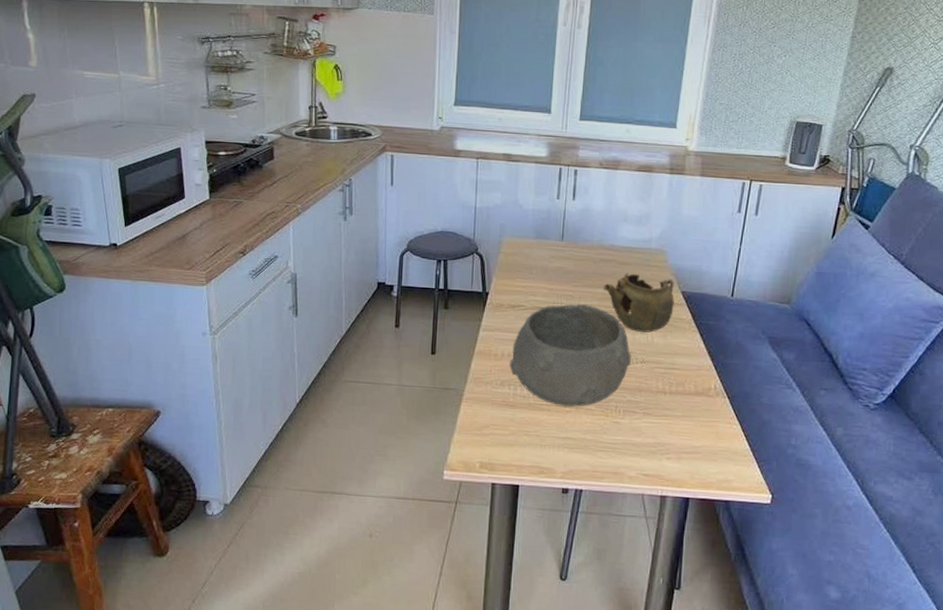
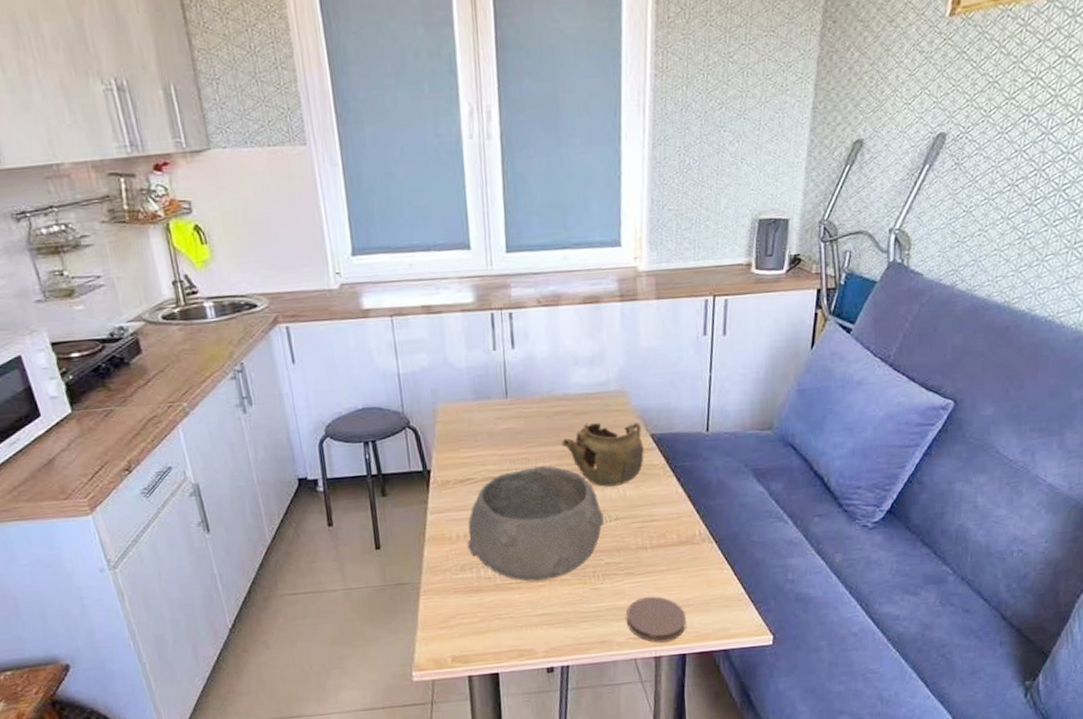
coaster: none [639,437,694,484] -> present [626,596,687,643]

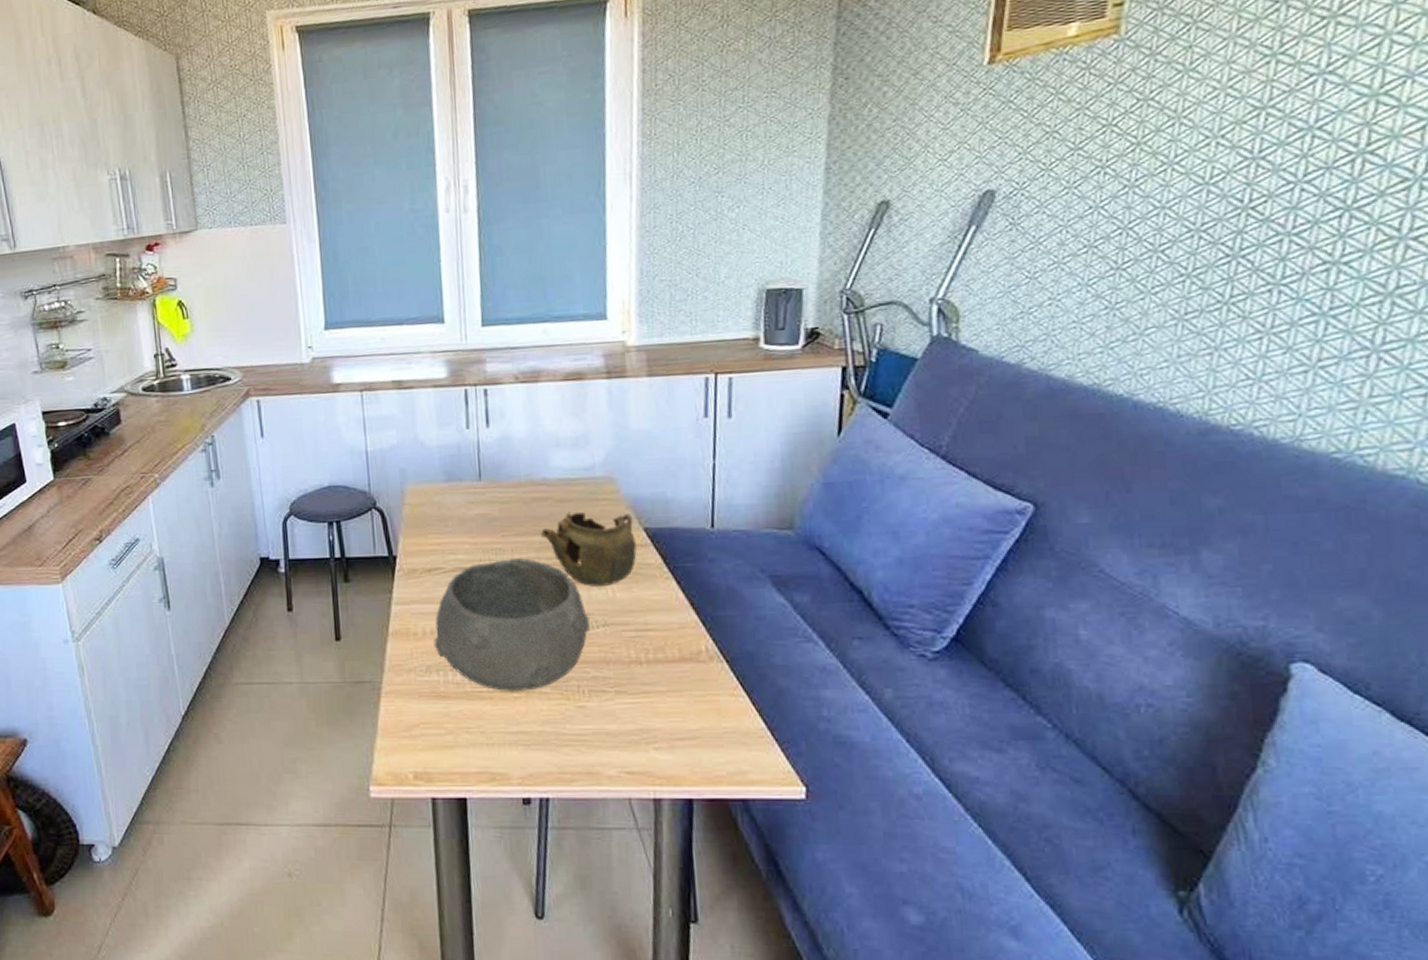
coaster: present [626,596,687,643] -> none [617,722,693,781]

